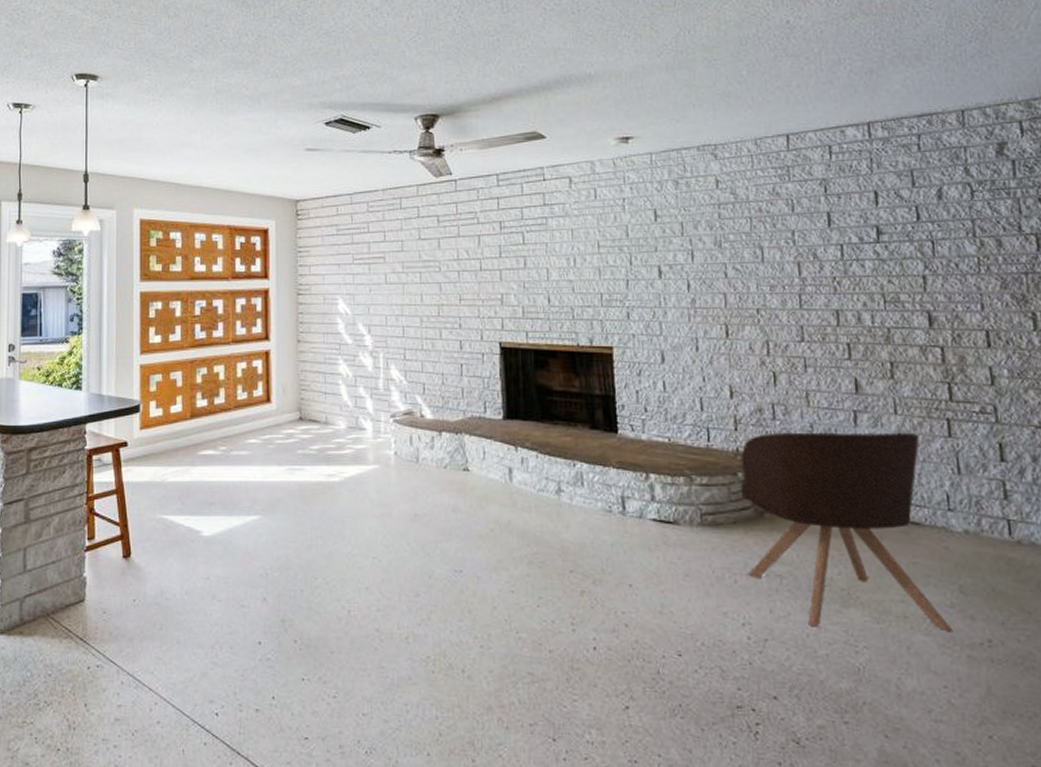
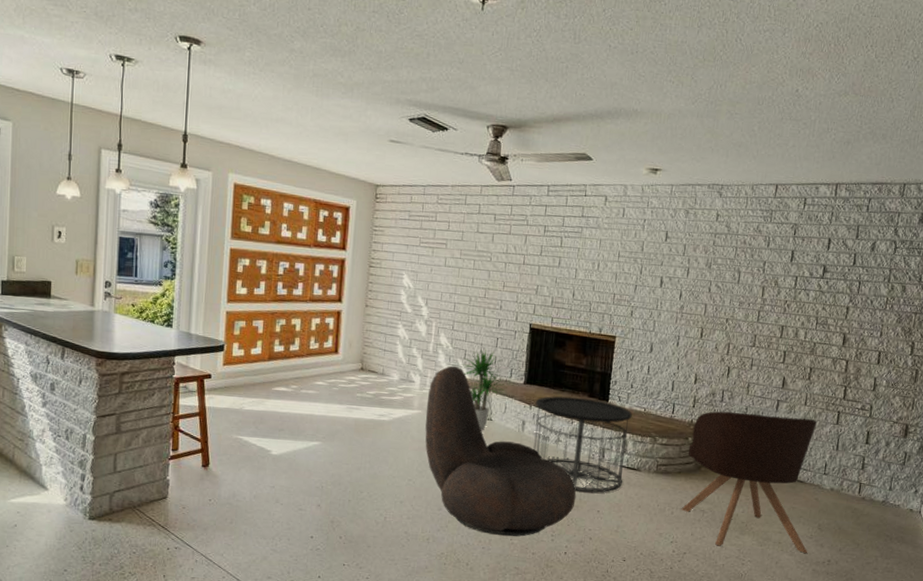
armchair: none [384,404,597,629] -> present [425,365,576,537]
potted plant: none [421,379,480,485] -> present [462,349,505,430]
side table: none [522,431,658,560] -> present [533,396,632,493]

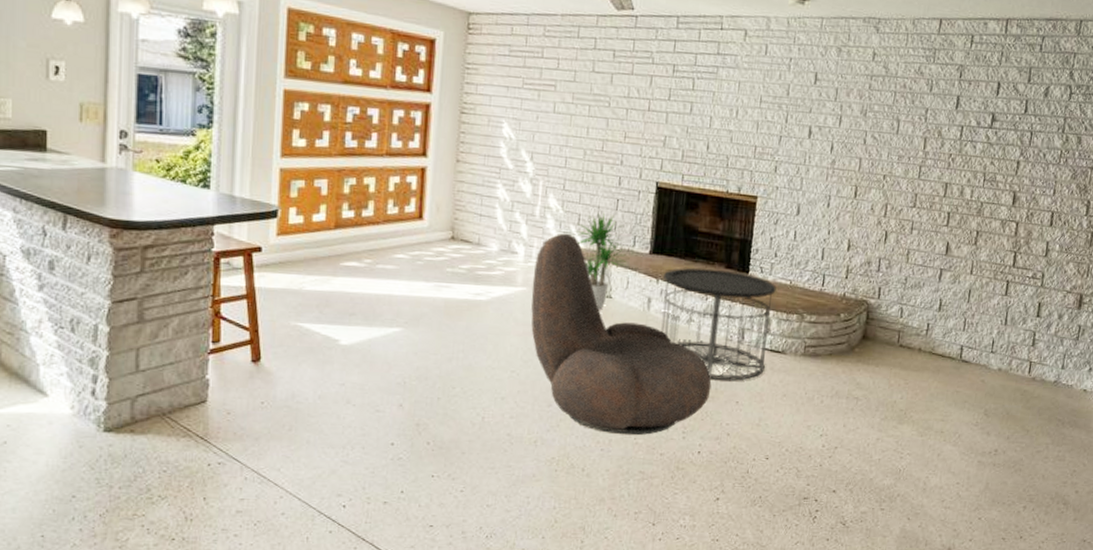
armchair: present [682,411,817,553] -> none [833,282,984,443]

